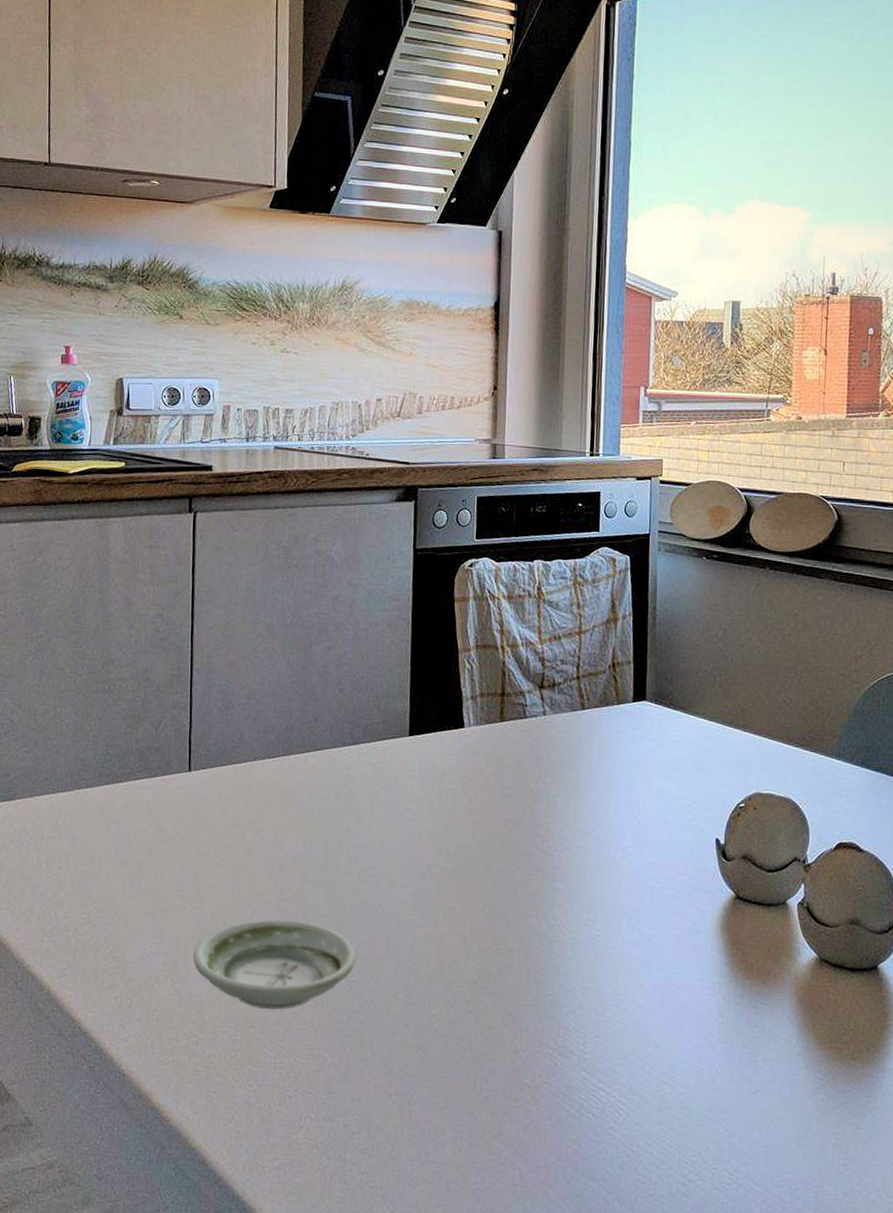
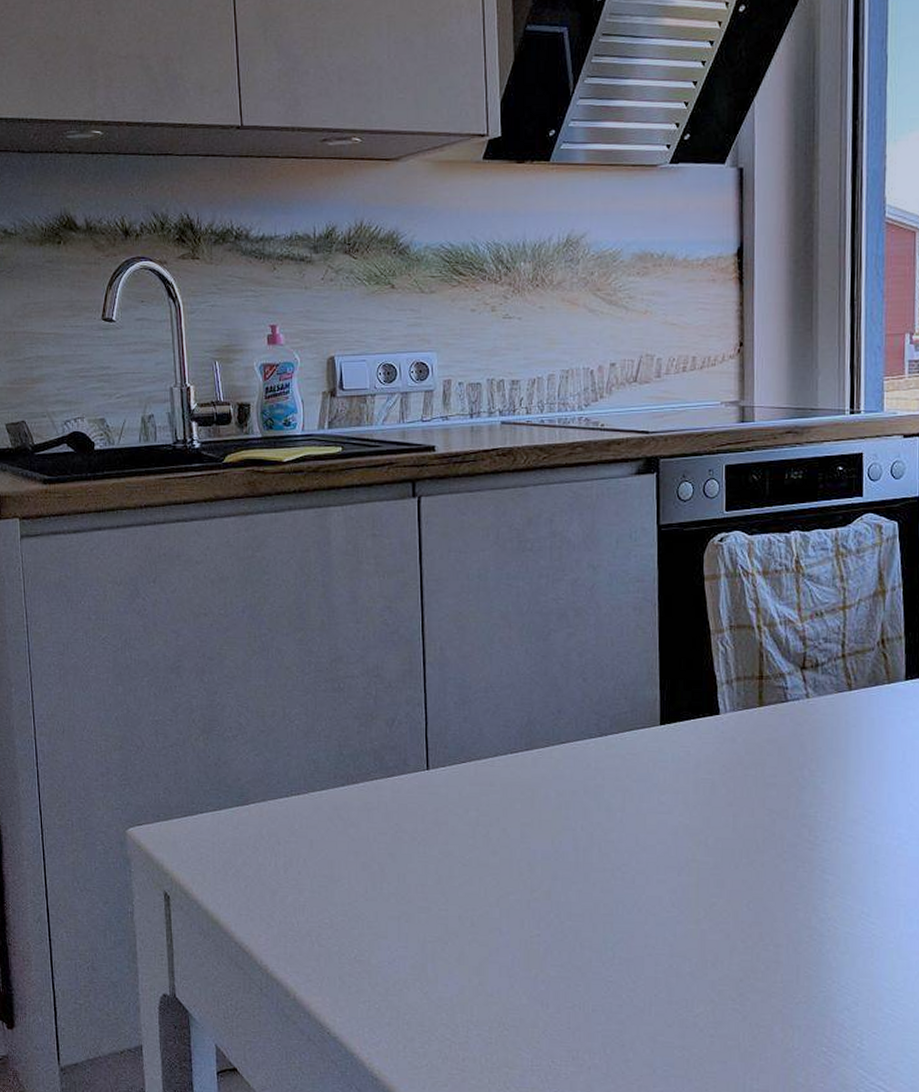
saucer: present [193,919,356,1010] -> none [442,919,613,1012]

